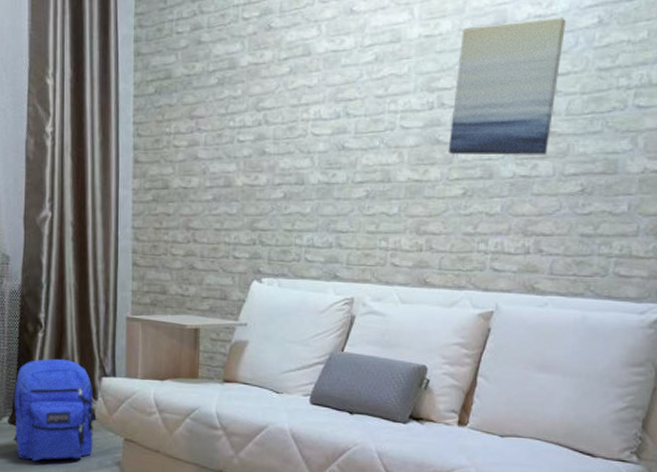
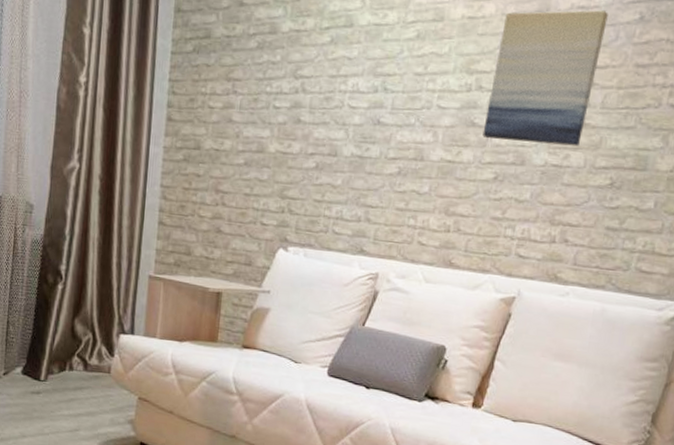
backpack: present [13,358,99,462] -> none [26,311,114,415]

